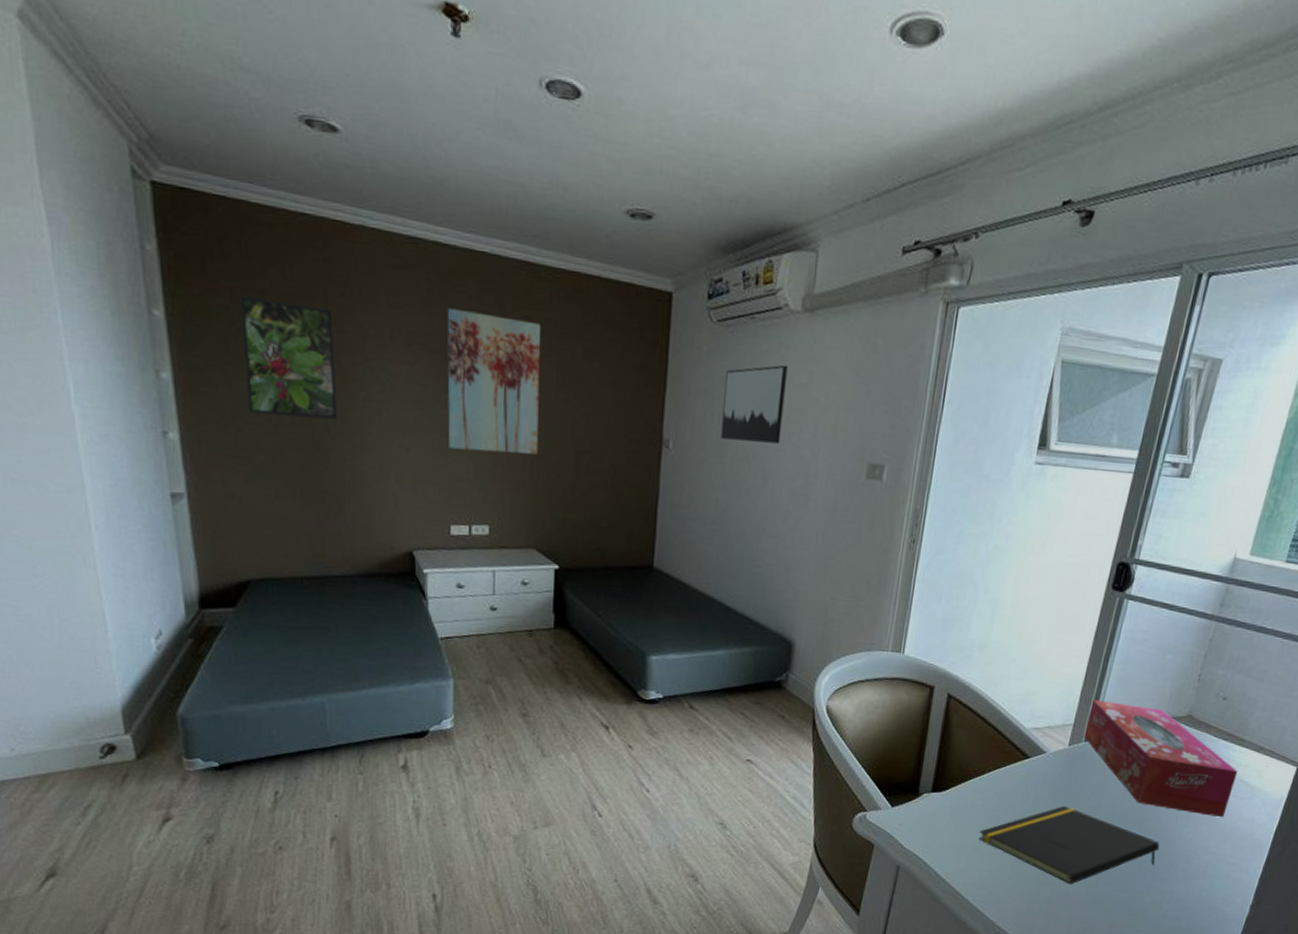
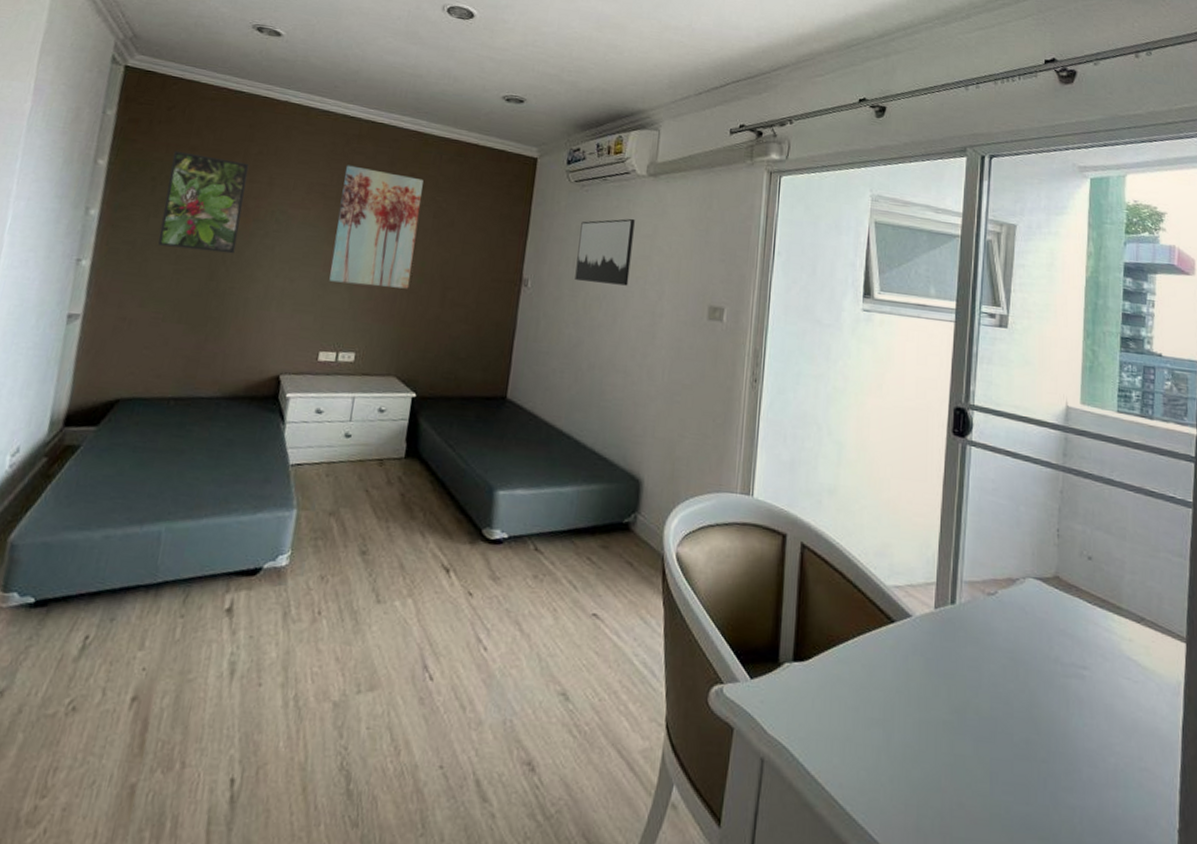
notepad: present [979,805,1160,885] -> none [850,683,1057,792]
tissue box: present [1084,699,1239,818] -> none [949,554,1123,707]

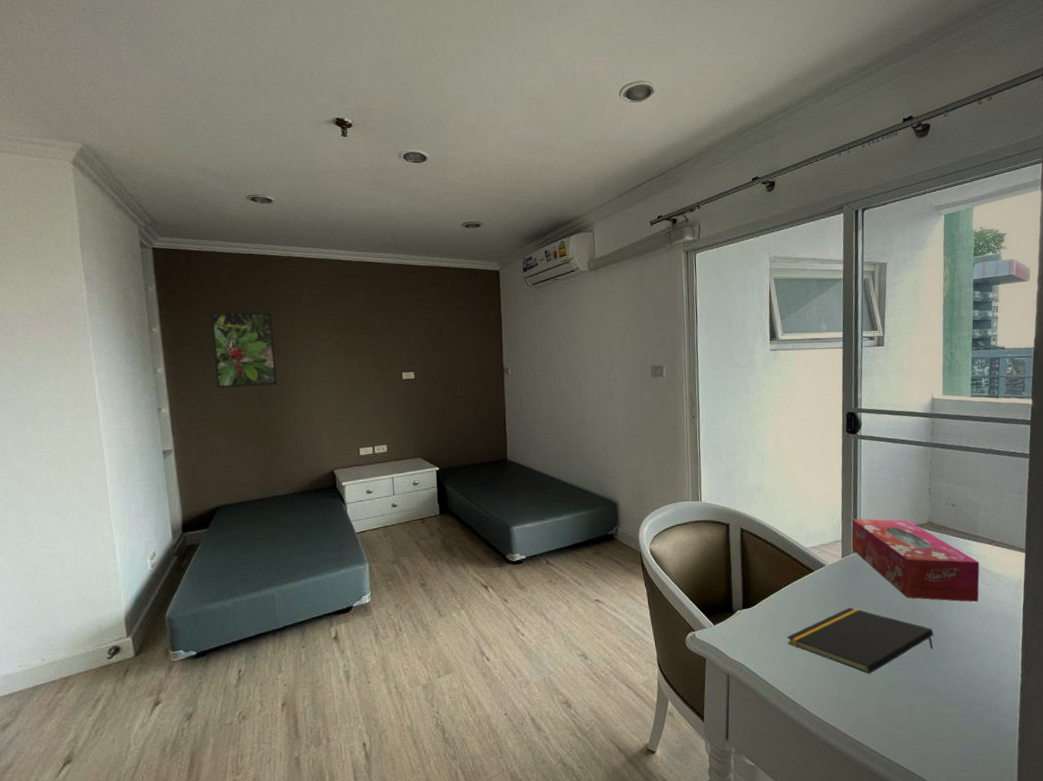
wall art: present [329,165,424,289] -> none [348,300,418,394]
wall art: present [575,218,635,286] -> none [542,307,586,363]
notepad: none [850,683,1057,792] -> present [787,607,934,674]
tissue box: none [949,554,1123,707] -> present [851,518,980,603]

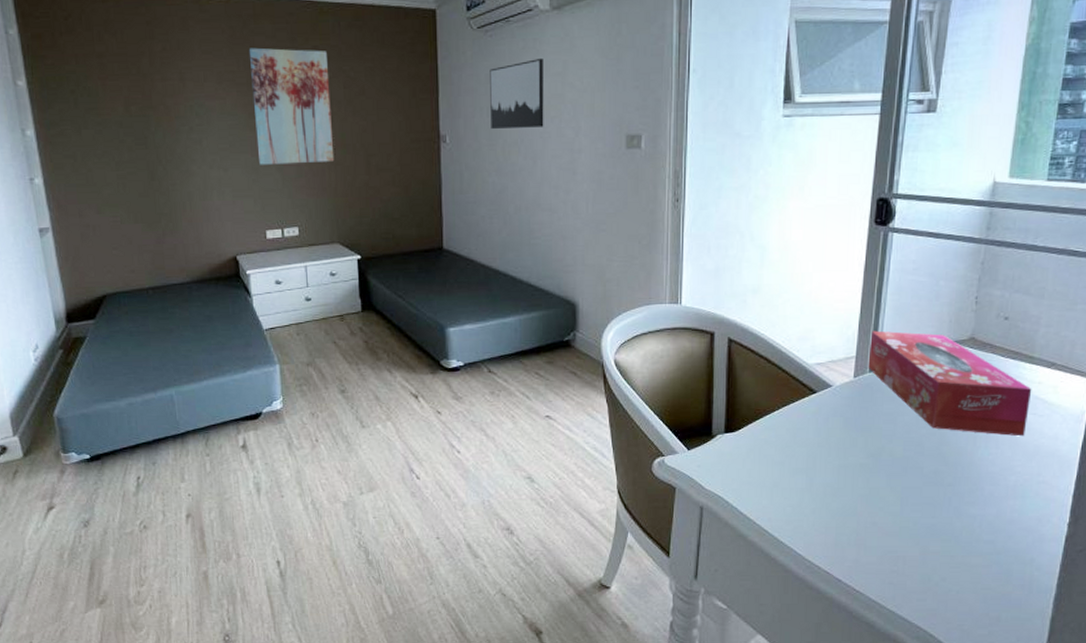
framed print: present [210,311,277,388] -> none [83,60,167,155]
wall art: none [348,300,418,394] -> present [248,47,335,165]
wall art: none [542,307,586,363] -> present [490,57,544,129]
notepad: present [787,607,934,674] -> none [777,436,963,514]

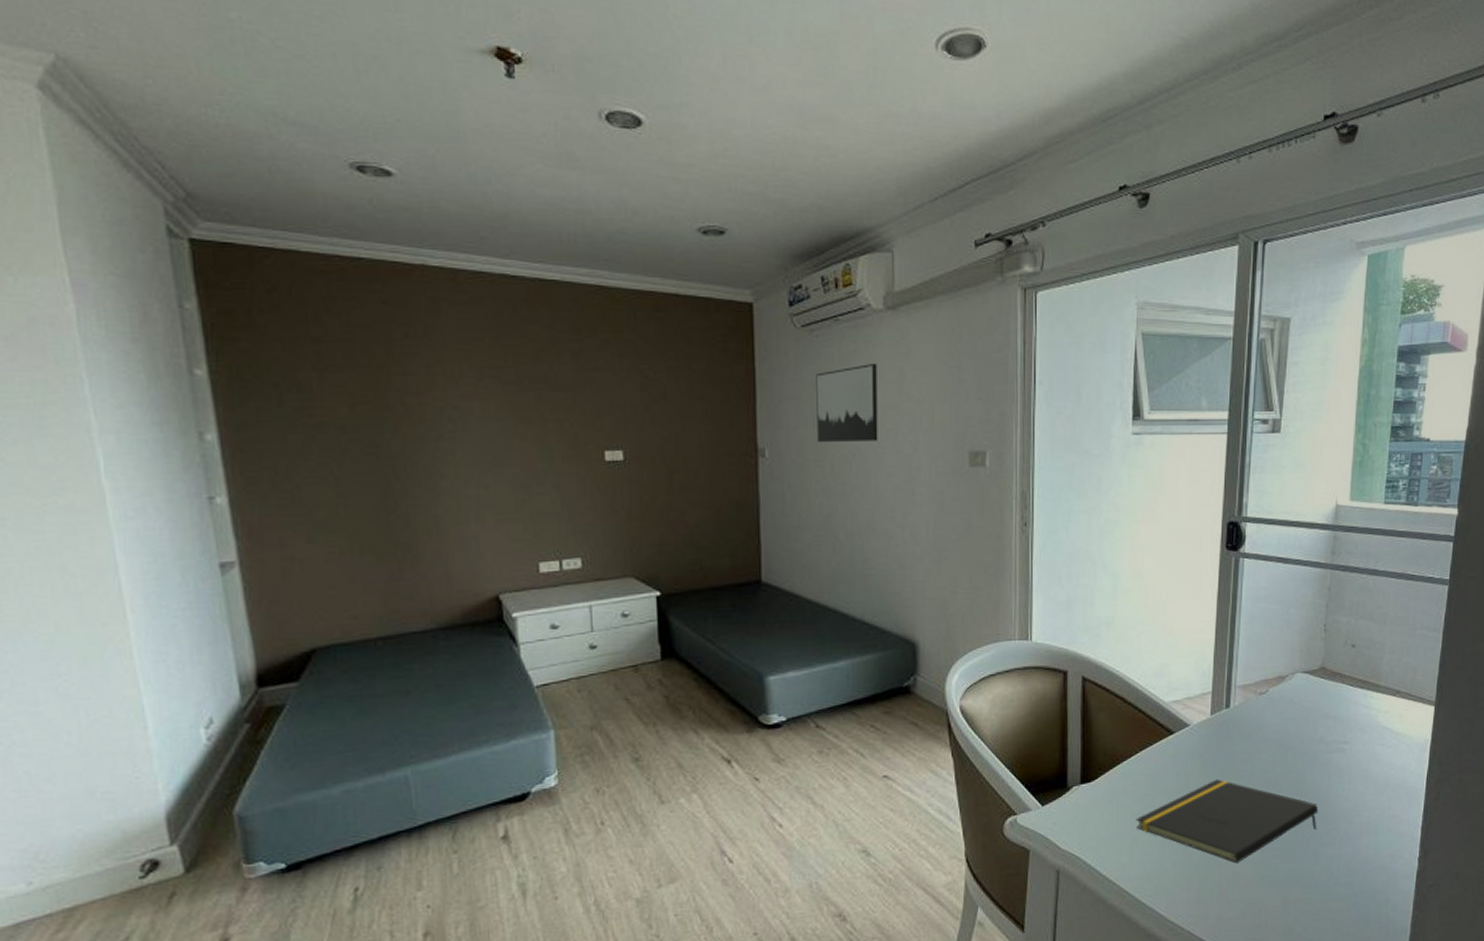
wall art: present [248,47,335,165] -> none [519,338,628,482]
notepad: none [777,436,963,514] -> present [1136,778,1319,864]
tissue box: present [868,330,1032,437] -> none [1224,663,1380,770]

